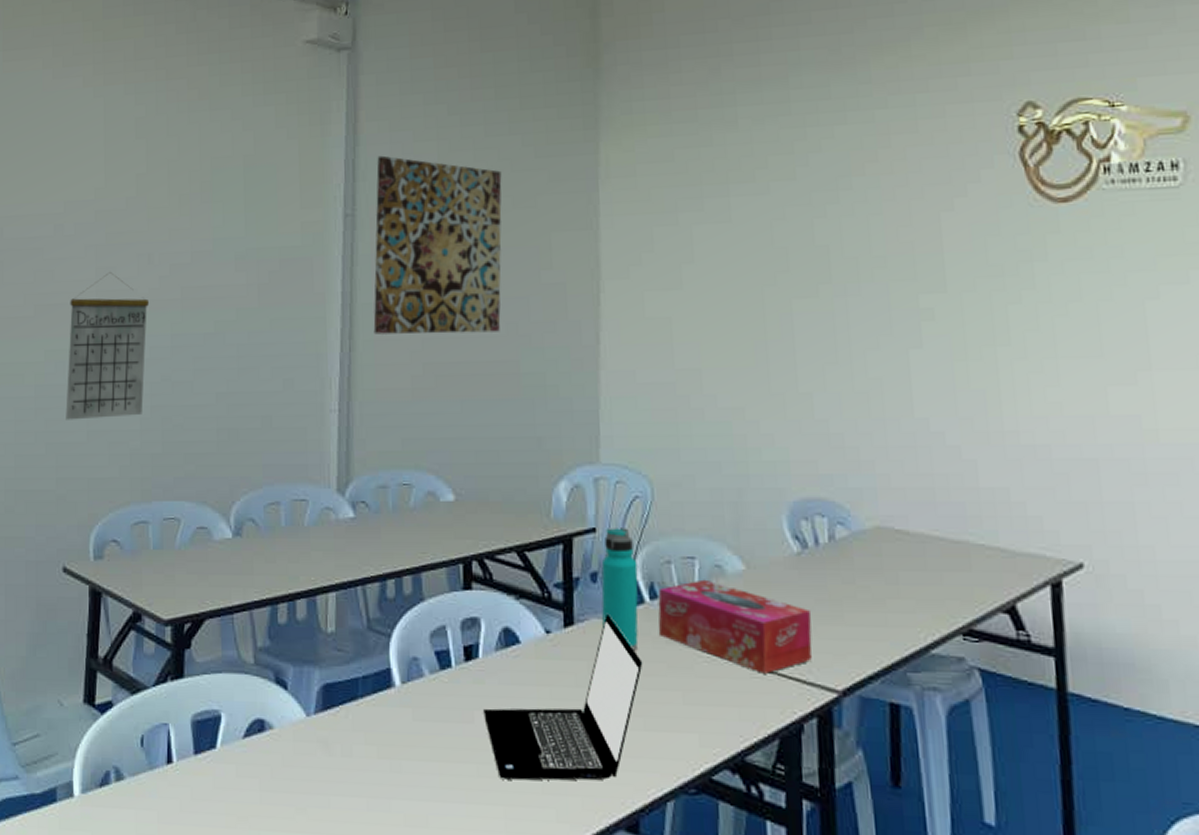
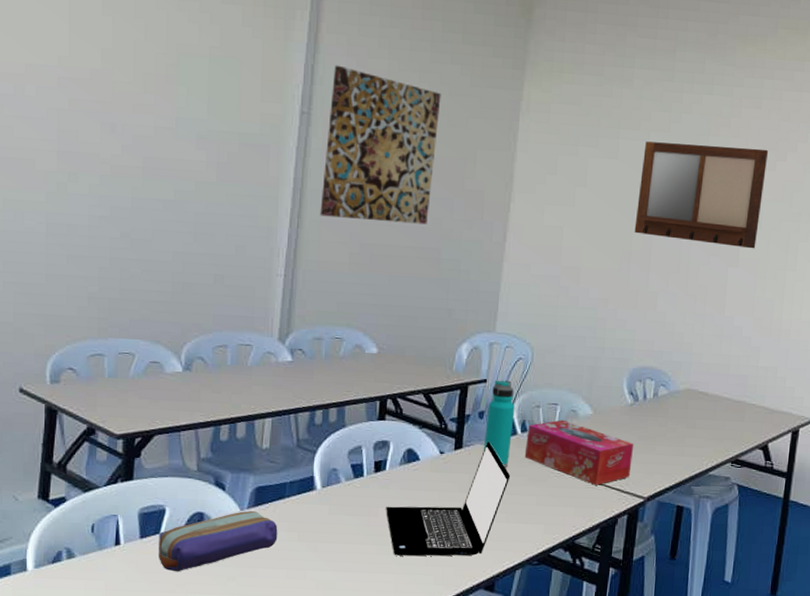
calendar: present [66,272,149,420] -> none [24,135,111,265]
pencil case: none [215,717,353,800] -> present [159,511,278,572]
writing board: none [764,184,944,321] -> present [634,141,769,249]

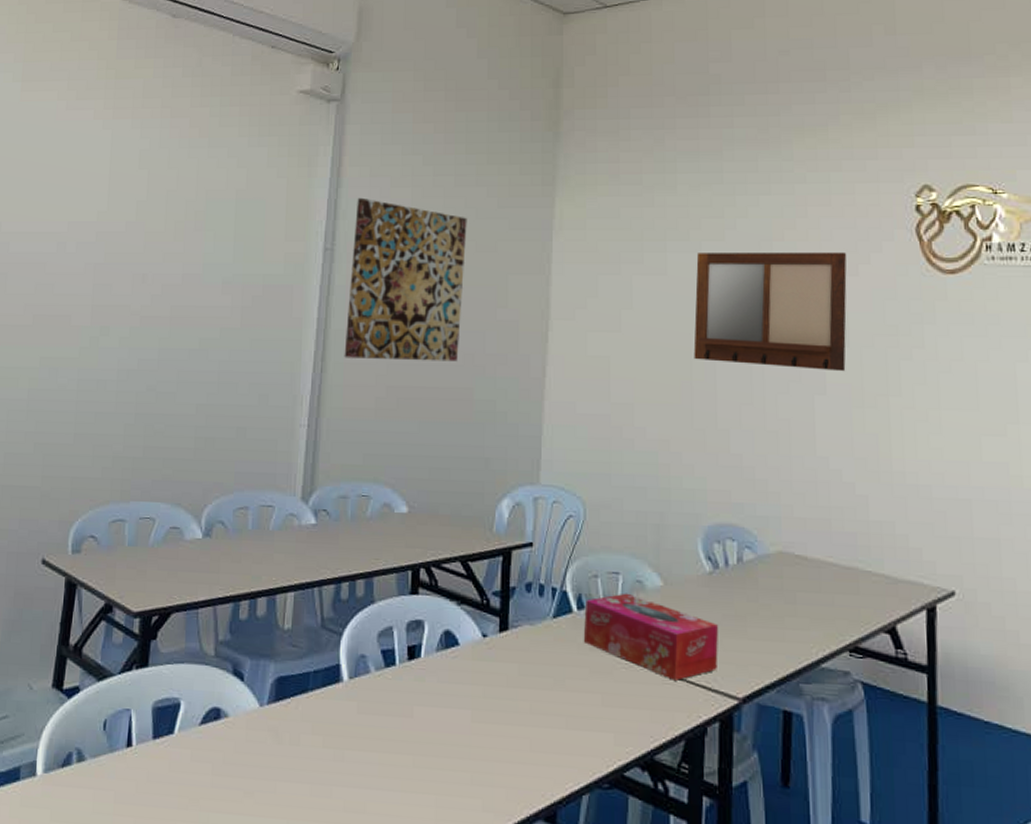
pencil case: present [159,511,278,572] -> none [171,707,301,783]
laptop computer: present [386,441,511,556] -> none [422,620,568,774]
water bottle: present [483,380,515,468] -> none [533,543,568,656]

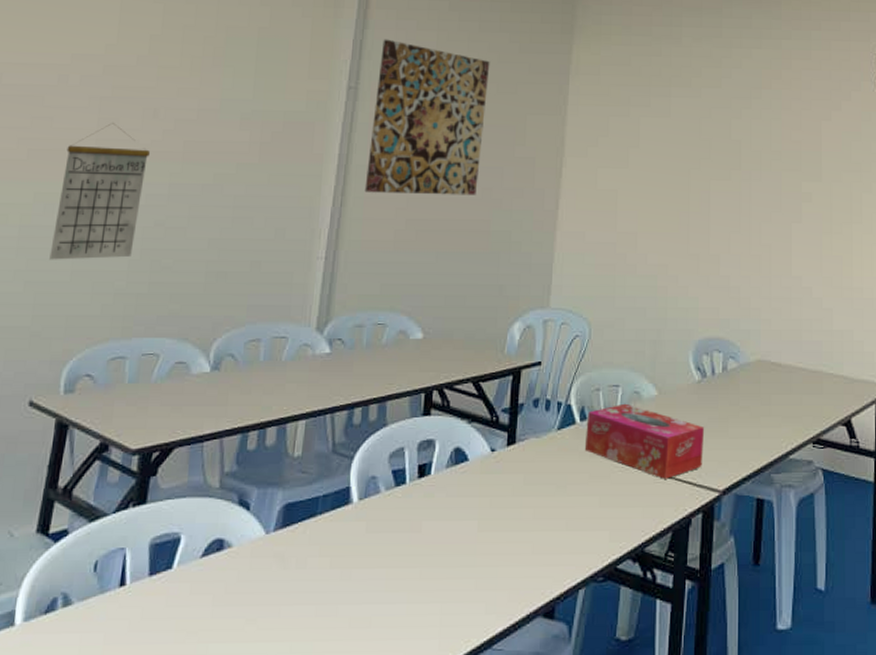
calendar: none [55,289,140,423] -> present [49,123,150,260]
writing board: present [693,251,847,372] -> none [691,98,823,203]

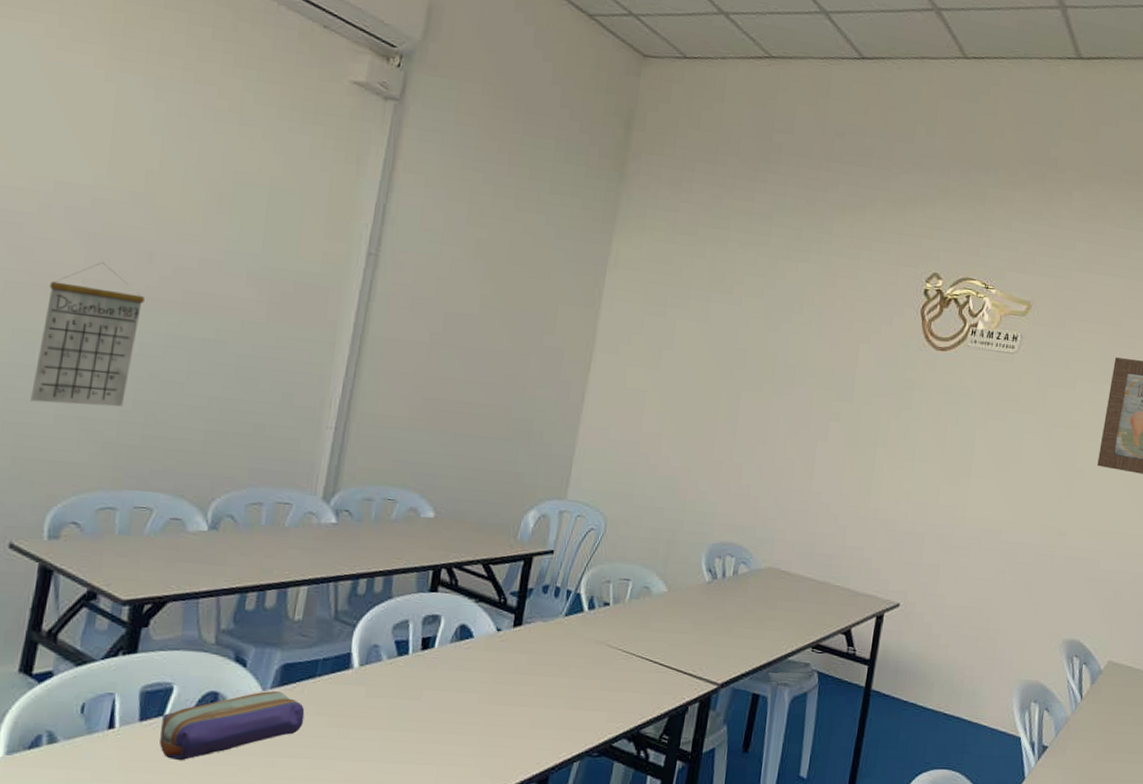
pencil case: none [168,534,308,616] -> present [159,691,305,761]
wall art: present [364,39,490,195] -> none [380,206,524,381]
tissue box: present [584,403,705,479] -> none [590,596,710,669]

